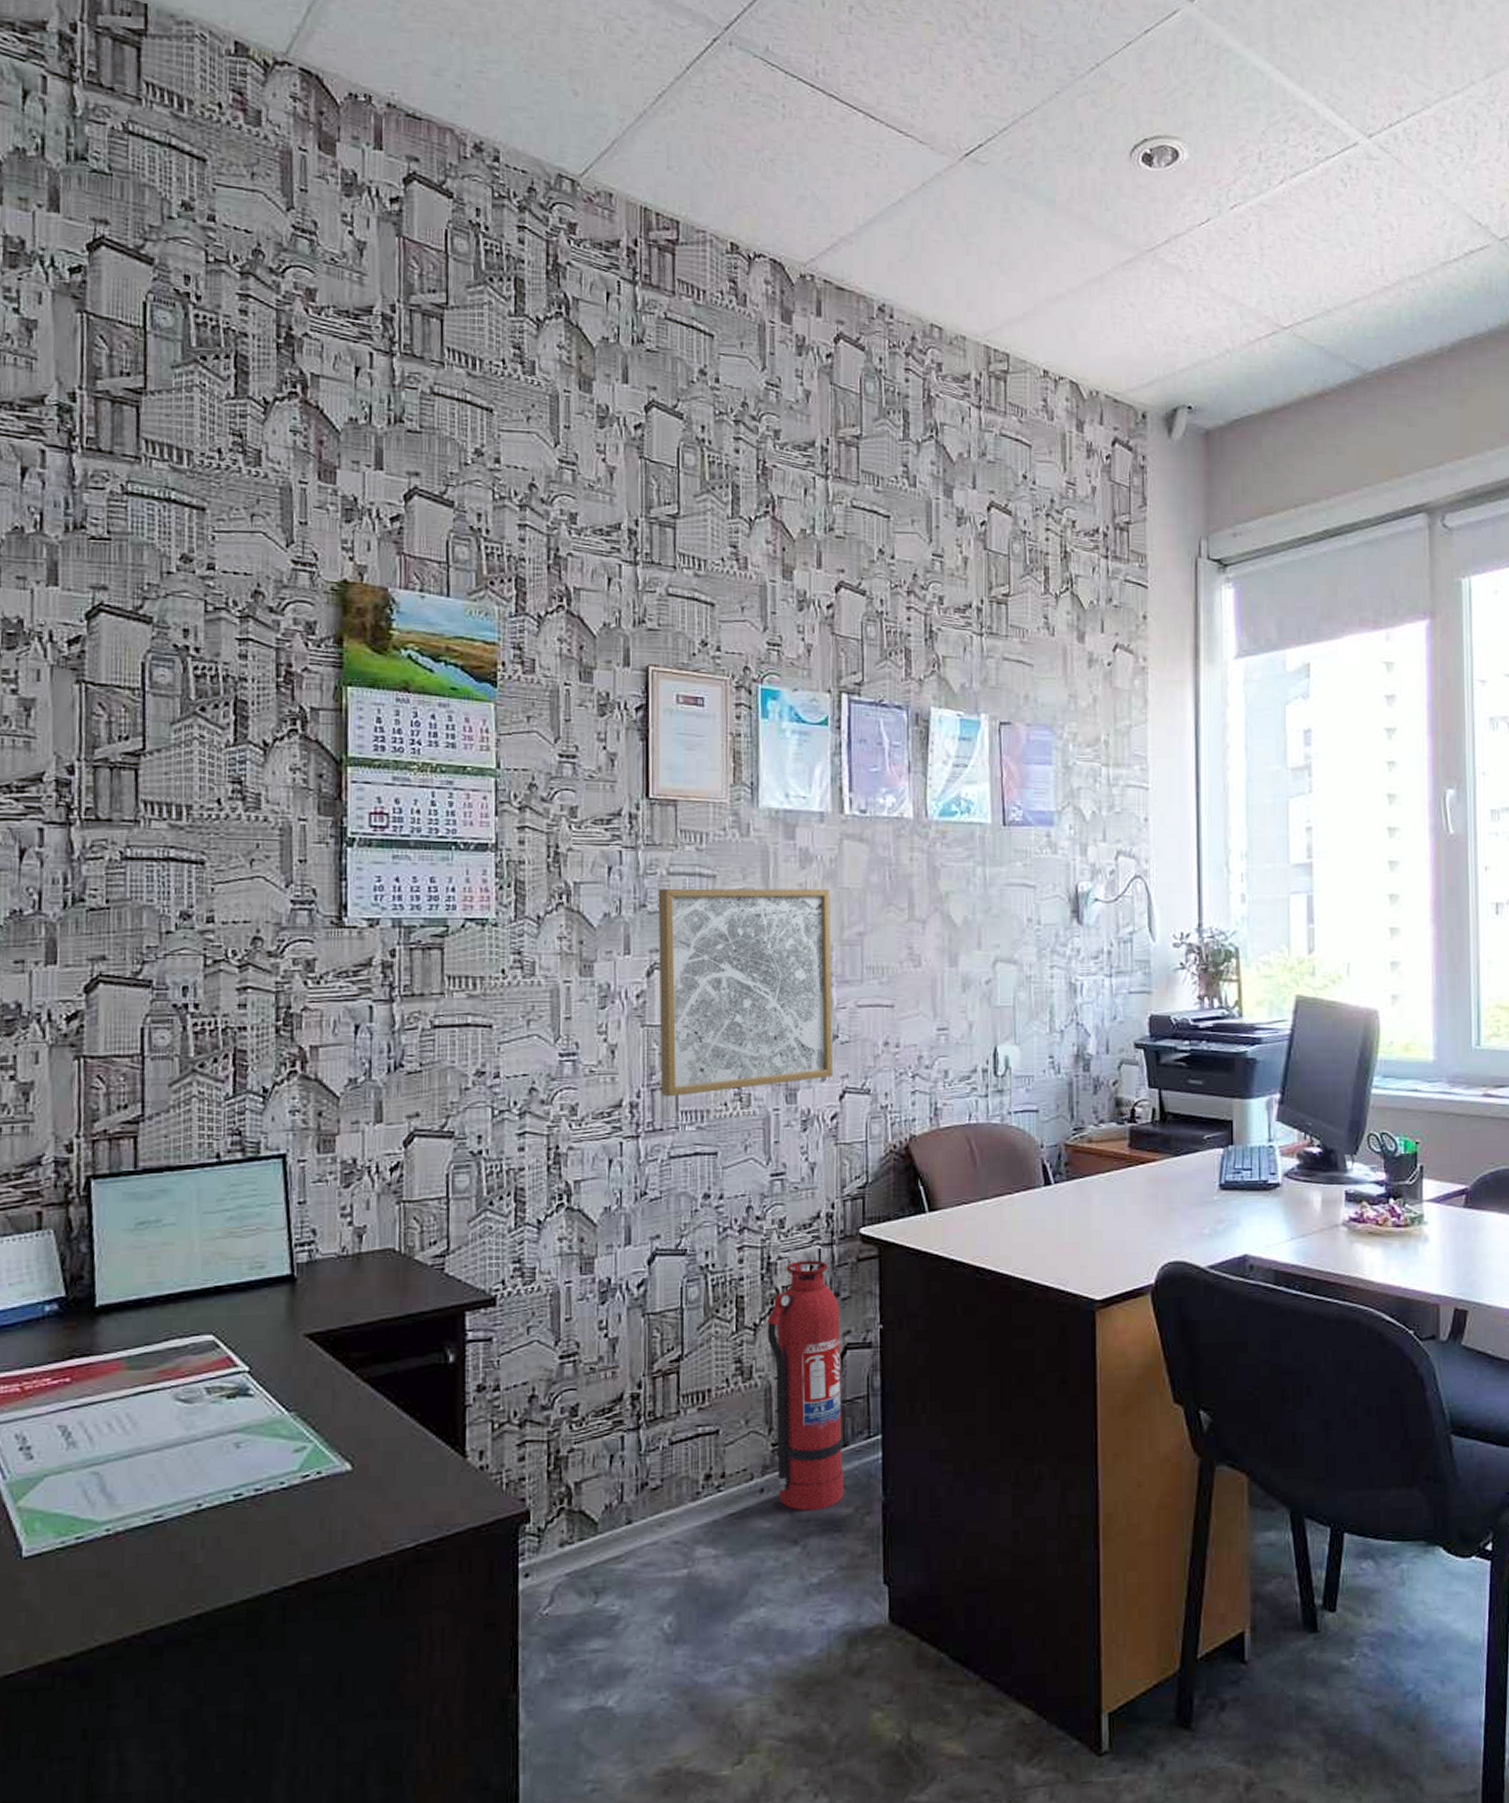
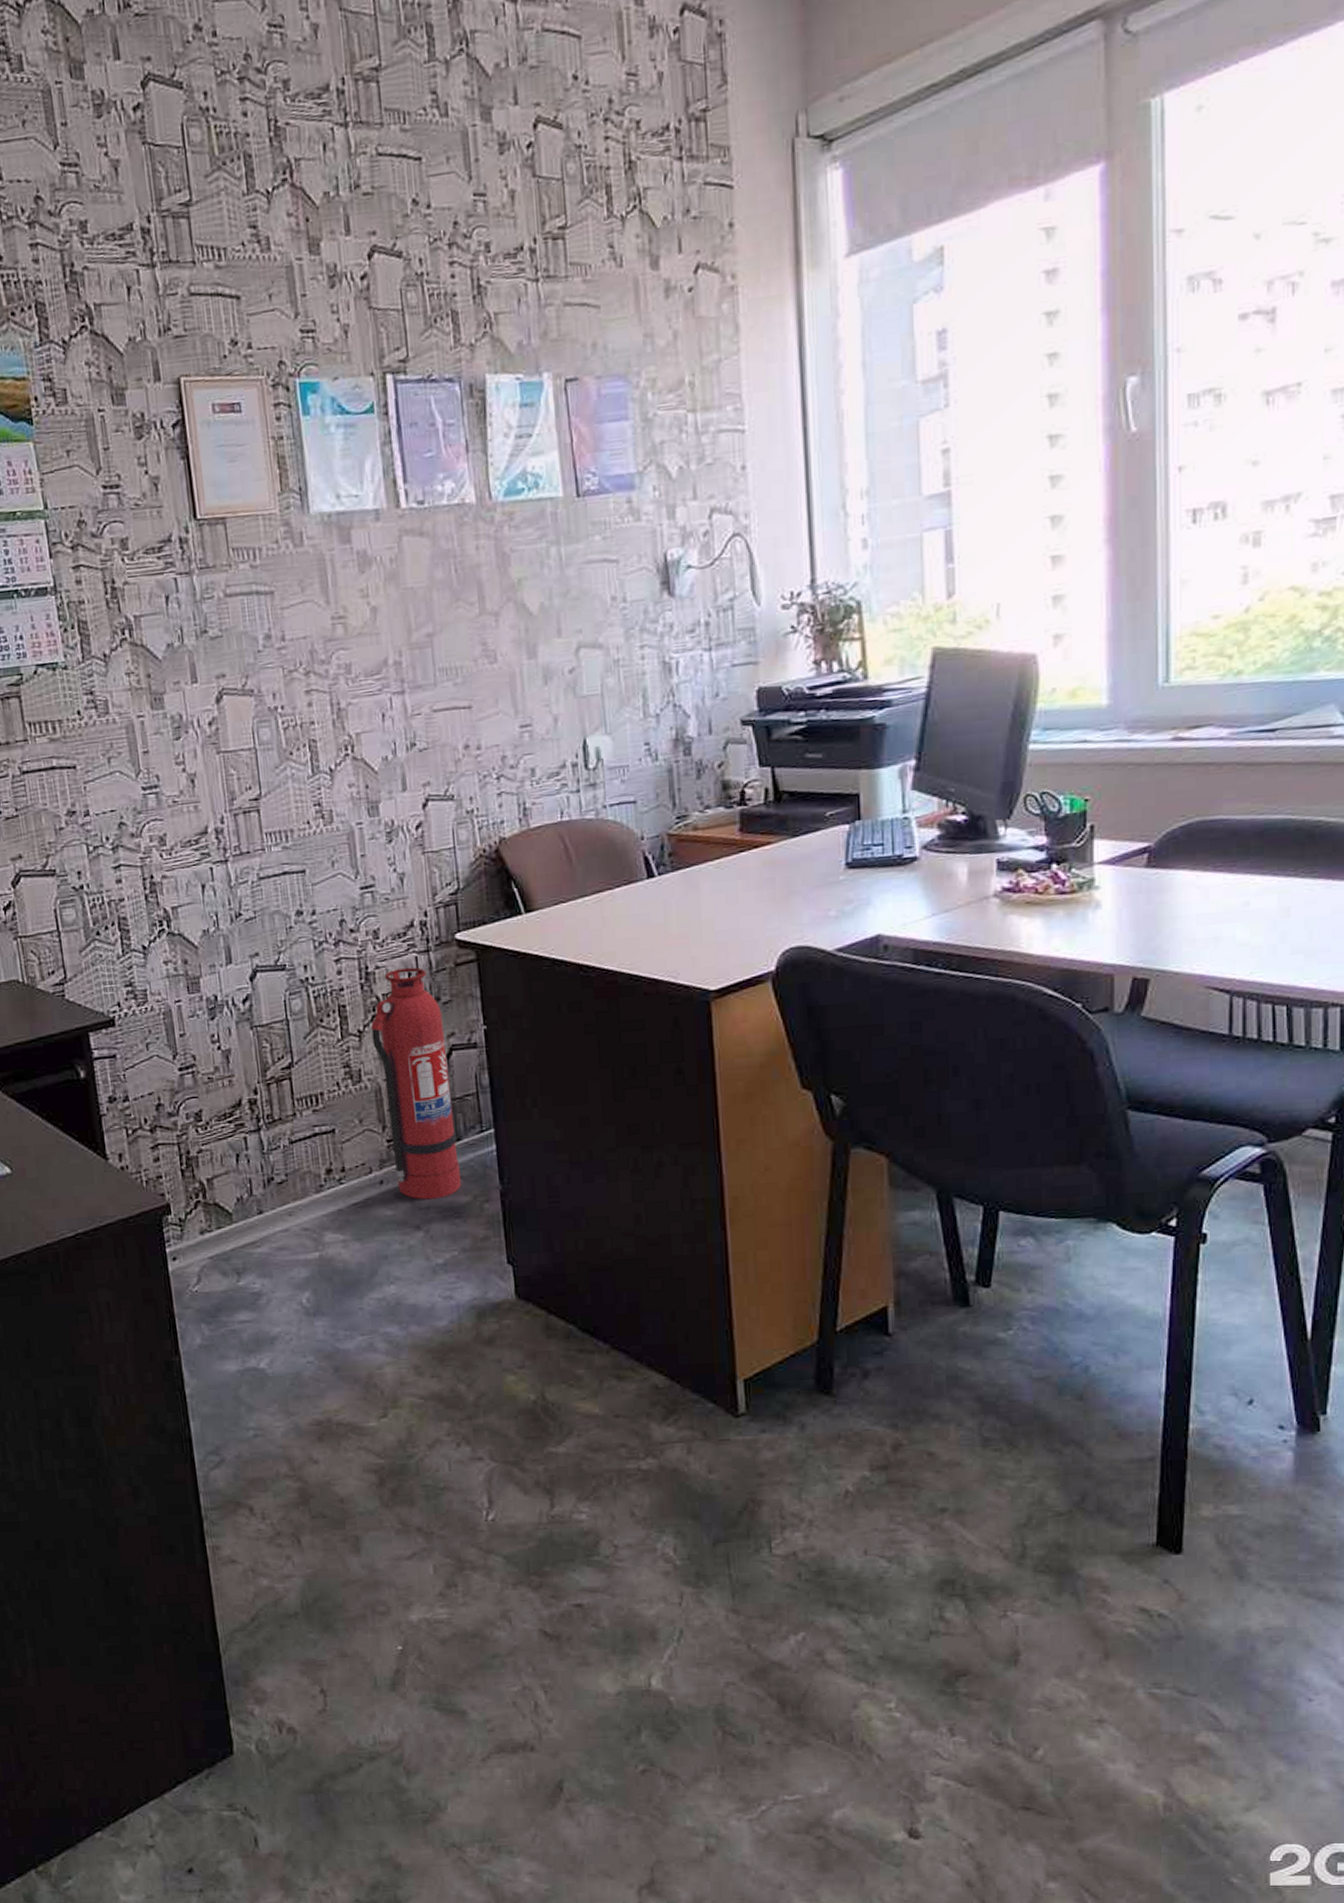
wall art: present [658,888,834,1097] -> none [217,591,415,821]

